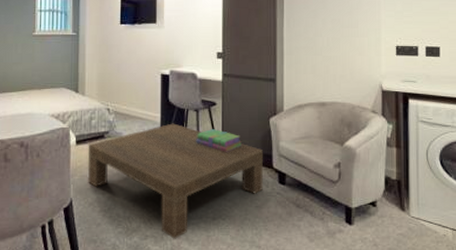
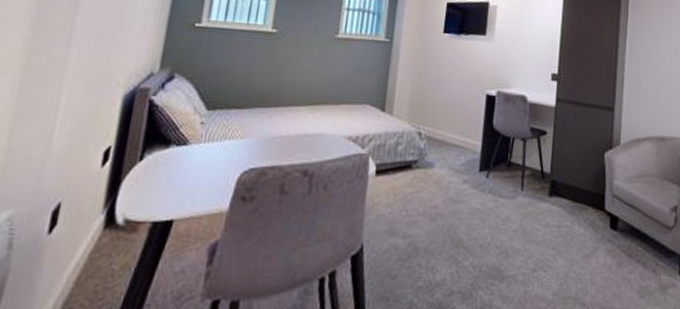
coffee table: present [88,123,263,239] -> none [386,153,595,296]
stack of books: present [196,129,242,152] -> none [520,162,572,190]

